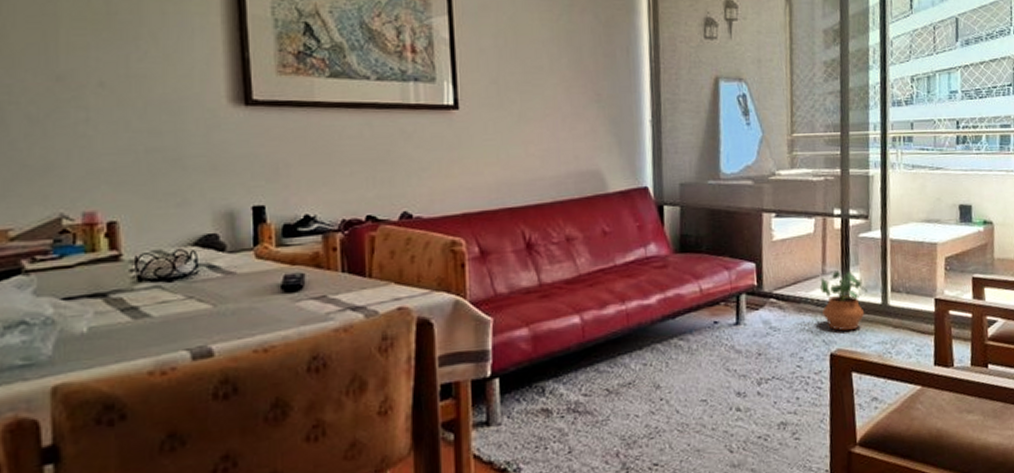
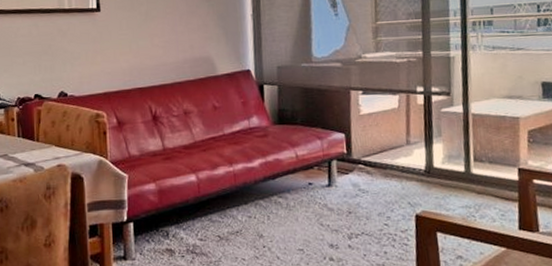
potted plant: present [820,271,867,331] -> none [404,141,450,195]

